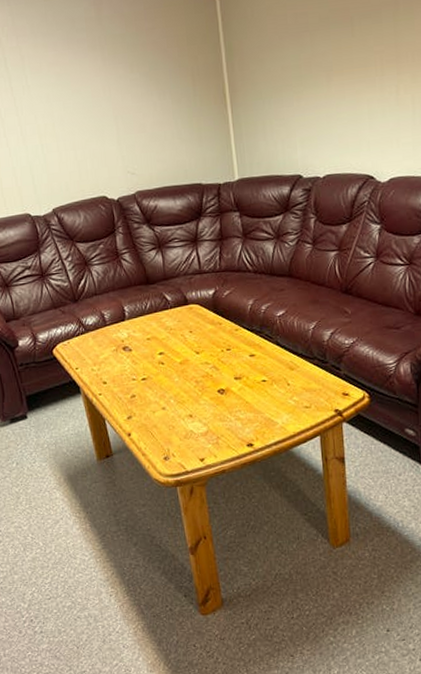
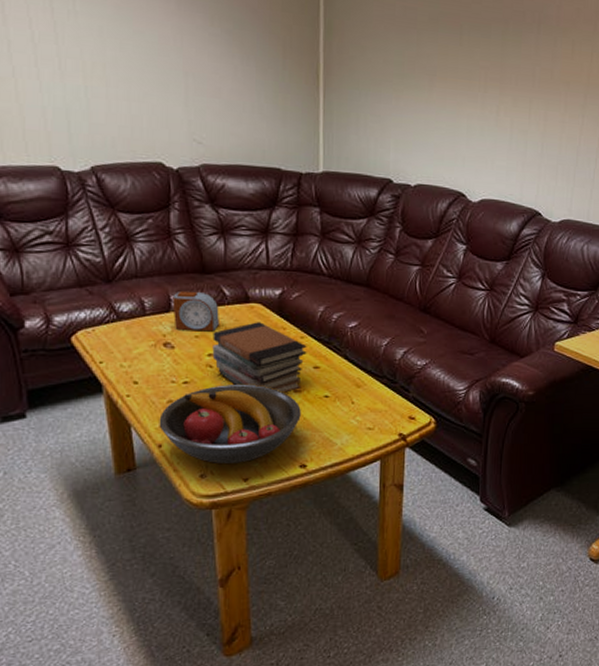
alarm clock: none [126,300,165,336] -> present [172,290,219,332]
fruit bowl: none [126,376,243,447] -> present [159,385,301,463]
book stack: none [161,320,242,382] -> present [212,322,307,394]

